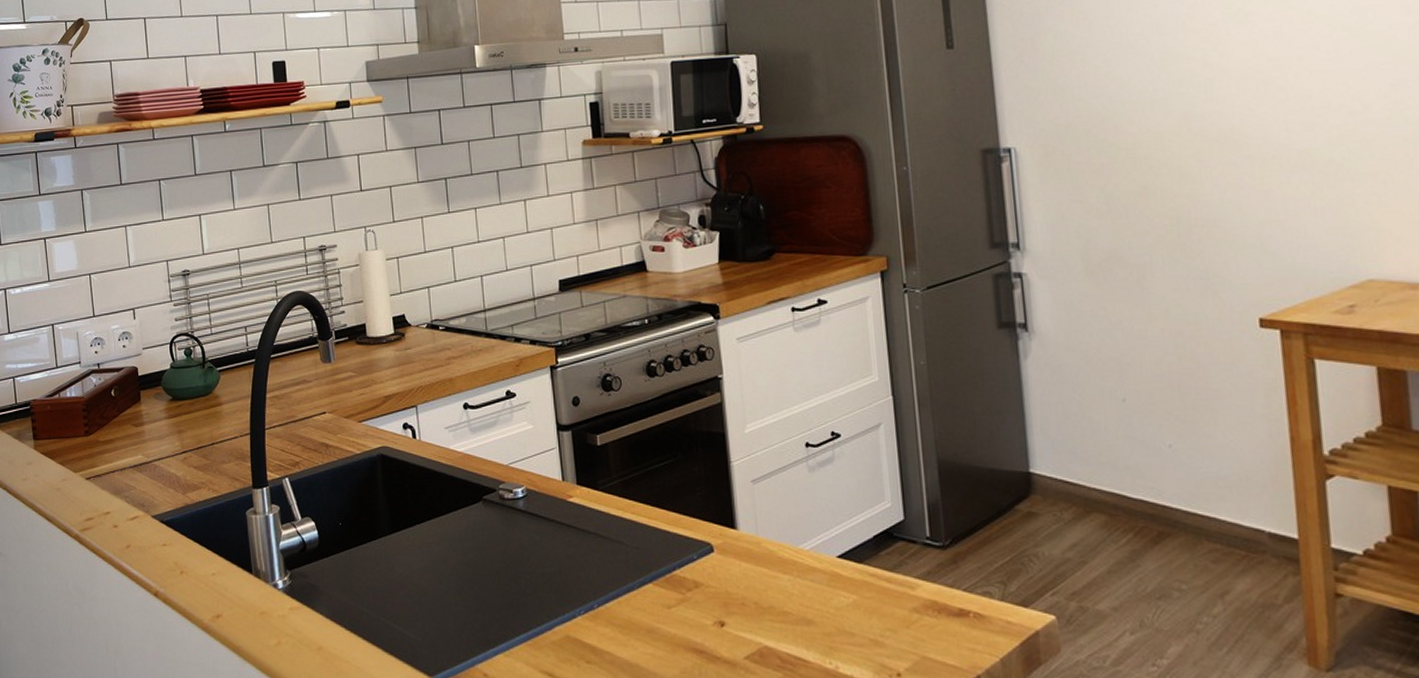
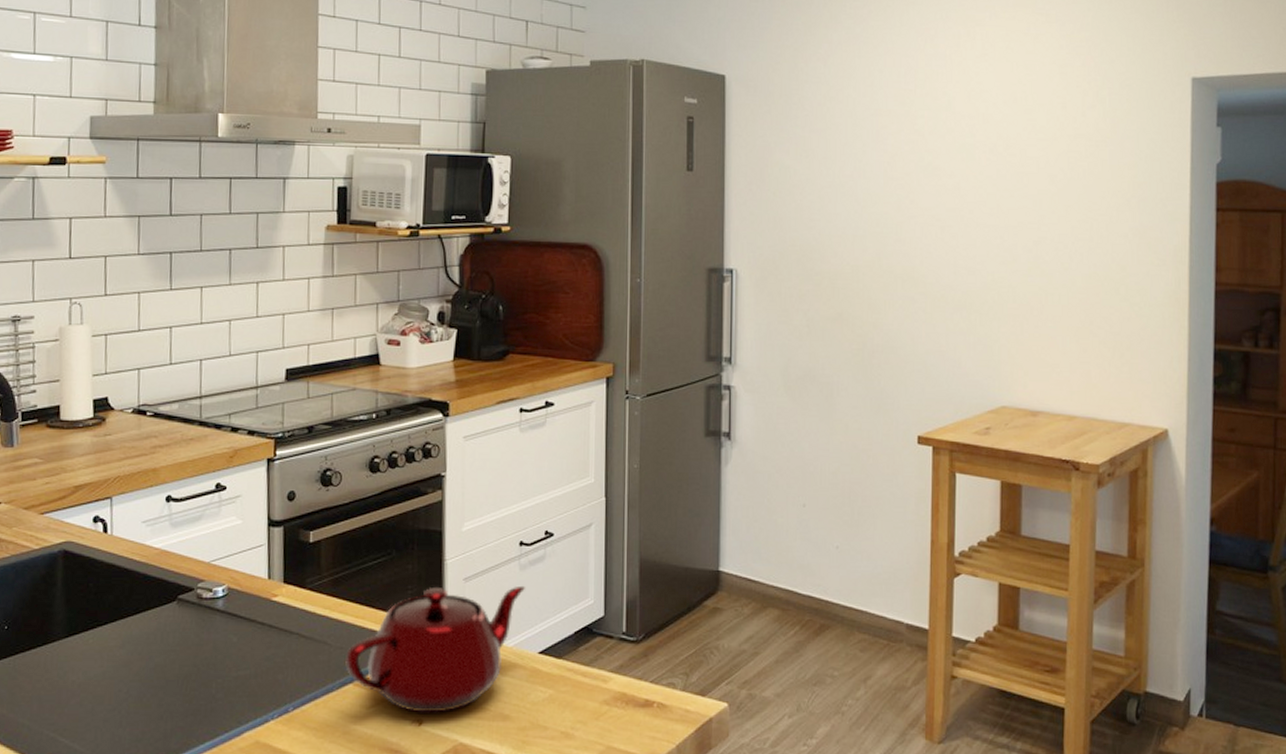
teapot: none [642,487,816,615] -> present [345,585,525,713]

